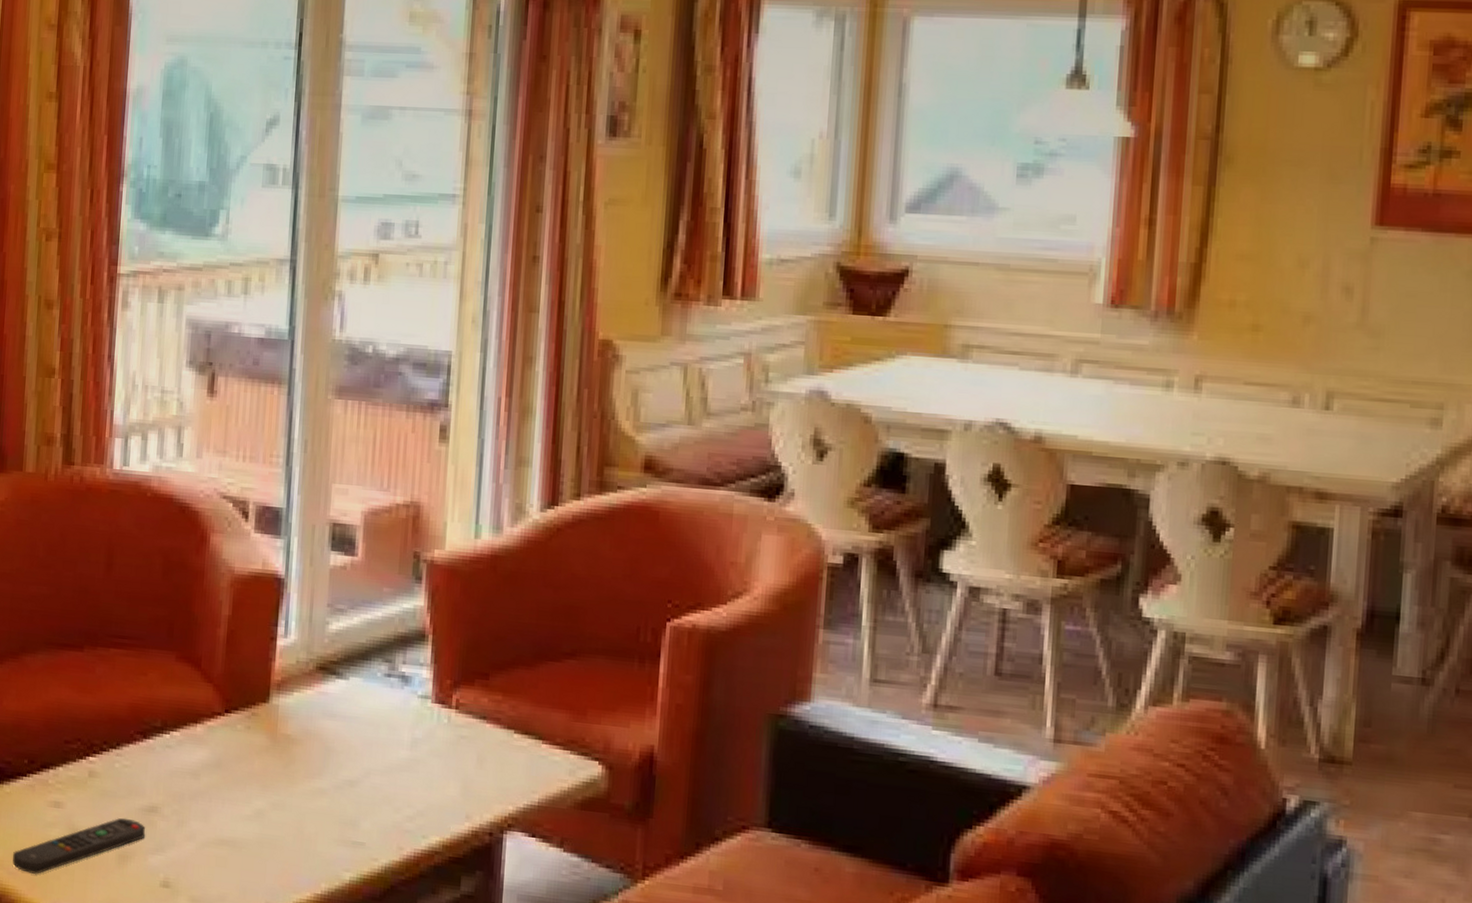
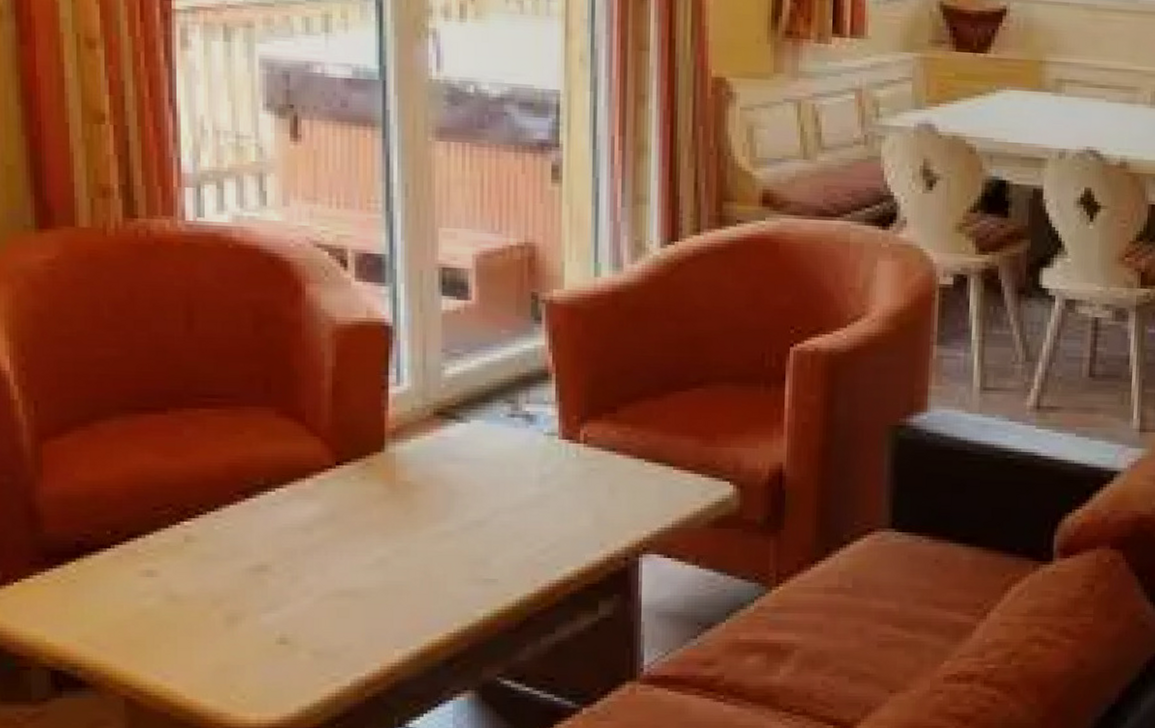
remote control: present [12,817,146,874] -> none [101,579,256,646]

